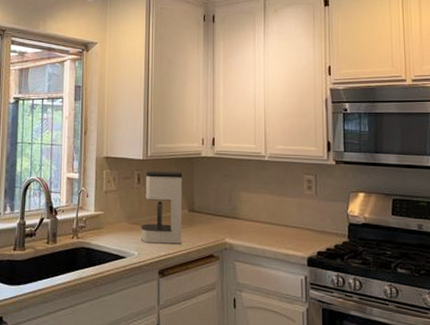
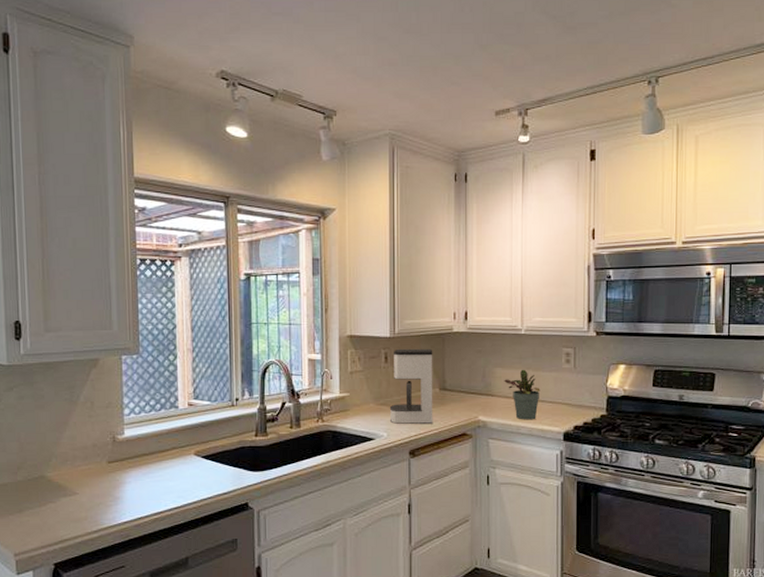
potted plant: none [249,194,284,244] -> present [504,369,541,420]

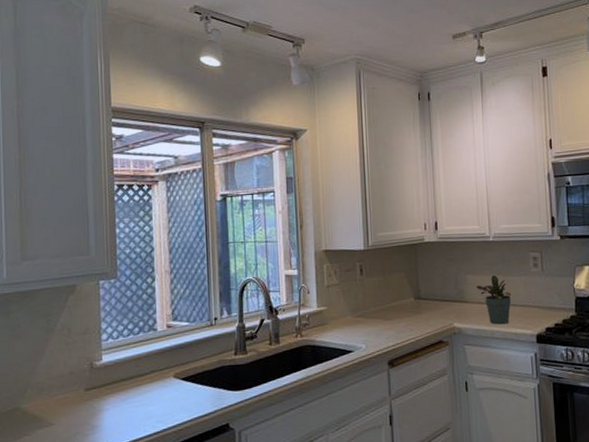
coffee maker: present [389,348,433,425] -> none [366,259,410,336]

